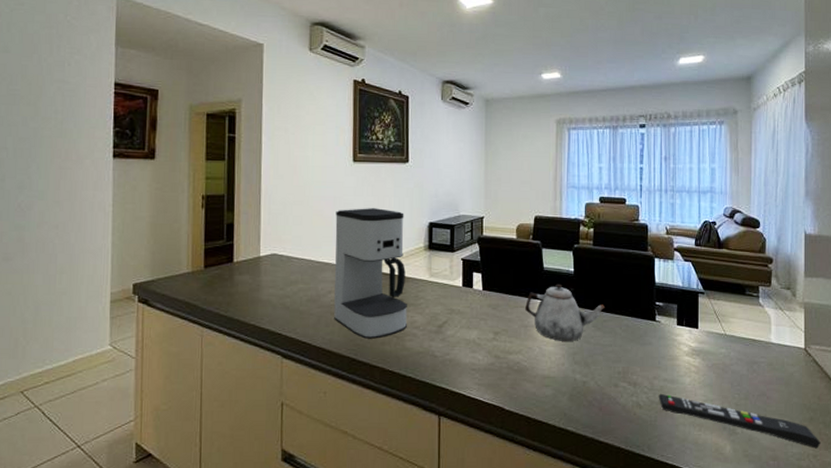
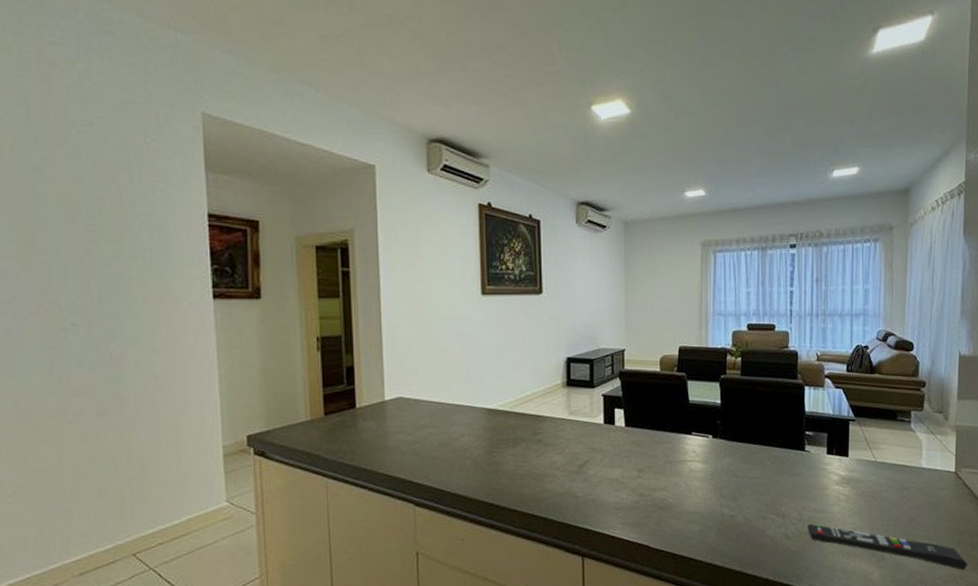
coffee maker: present [334,208,407,339] -> none [465,344,546,483]
teapot: present [524,283,605,341] -> none [669,417,753,476]

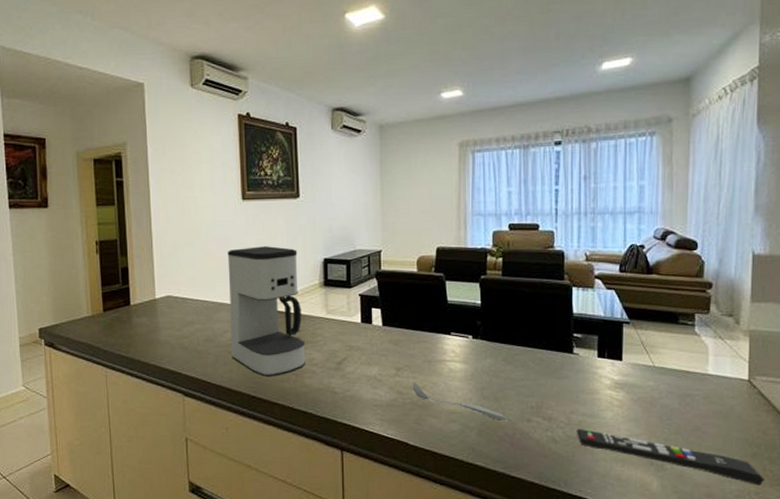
coffee maker: none [465,344,546,483] -> present [227,246,305,377]
spoon: none [654,483,745,519] -> present [412,382,509,420]

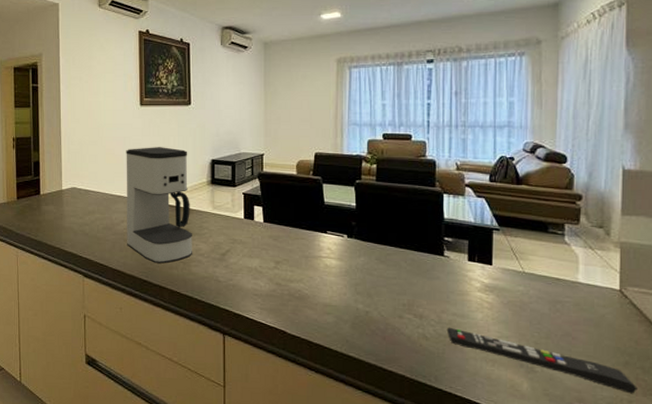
spoon: present [412,382,509,420] -> none [290,275,381,315]

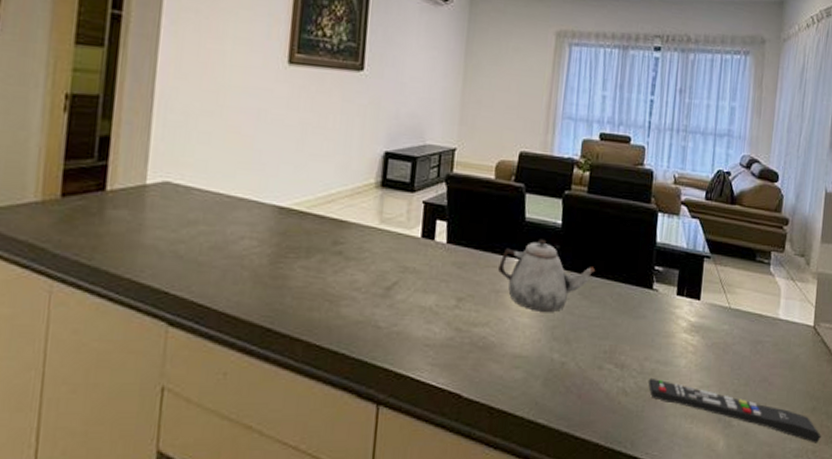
coffee maker: present [126,147,192,264] -> none [245,126,353,303]
teapot: none [305,217,388,273] -> present [497,239,595,312]

